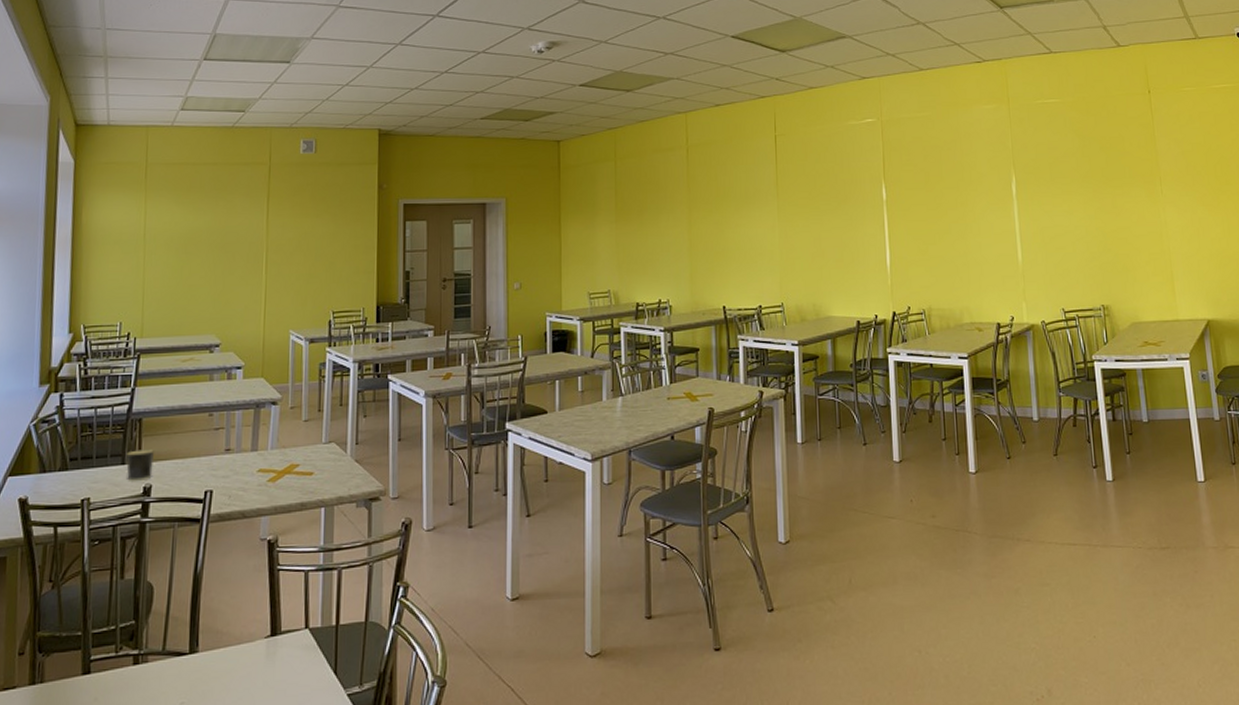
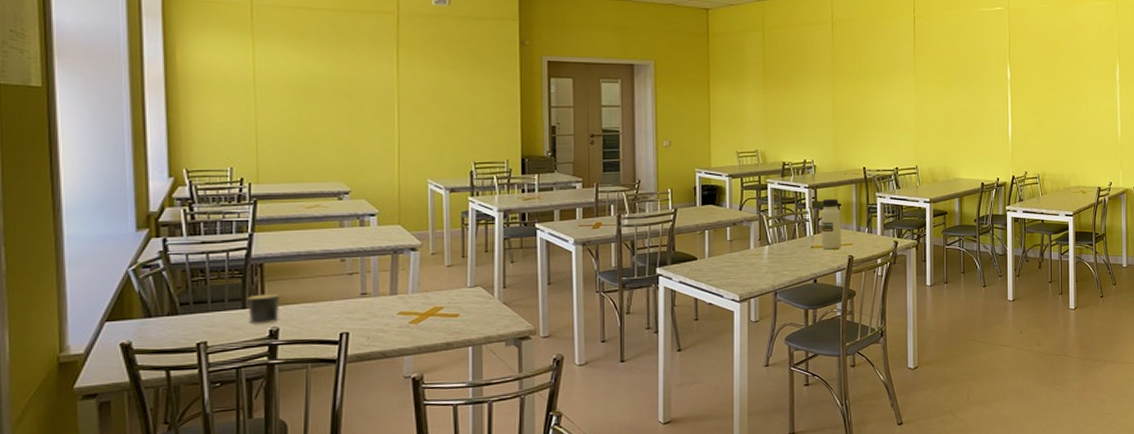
water bottle: none [677,342,700,401] -> present [821,198,841,250]

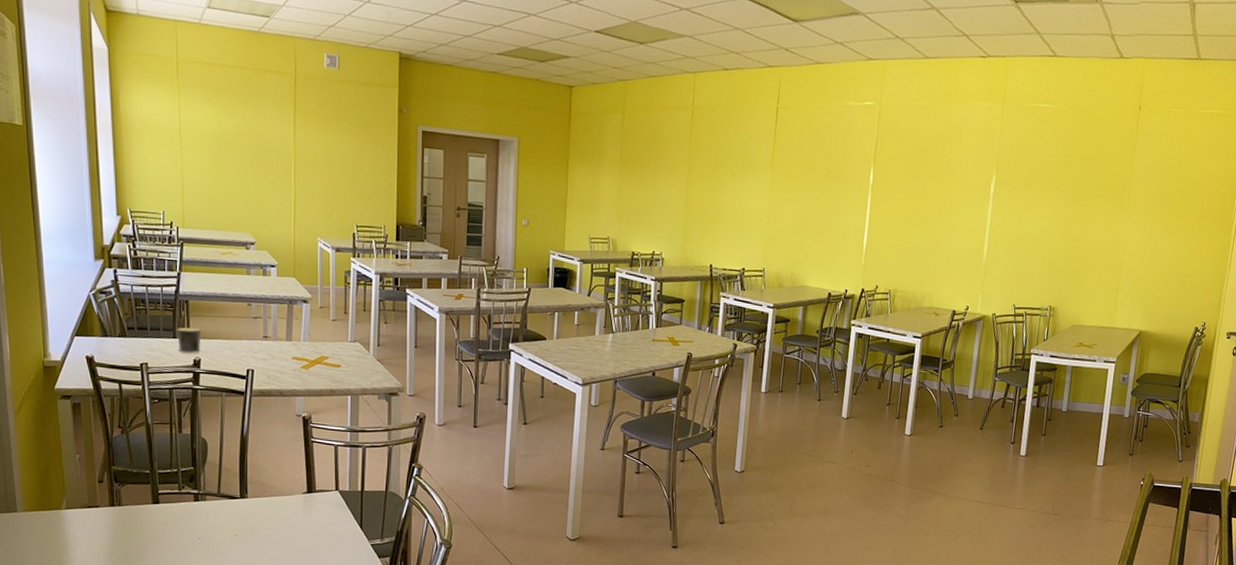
water bottle: present [821,198,841,250] -> none [663,293,684,345]

